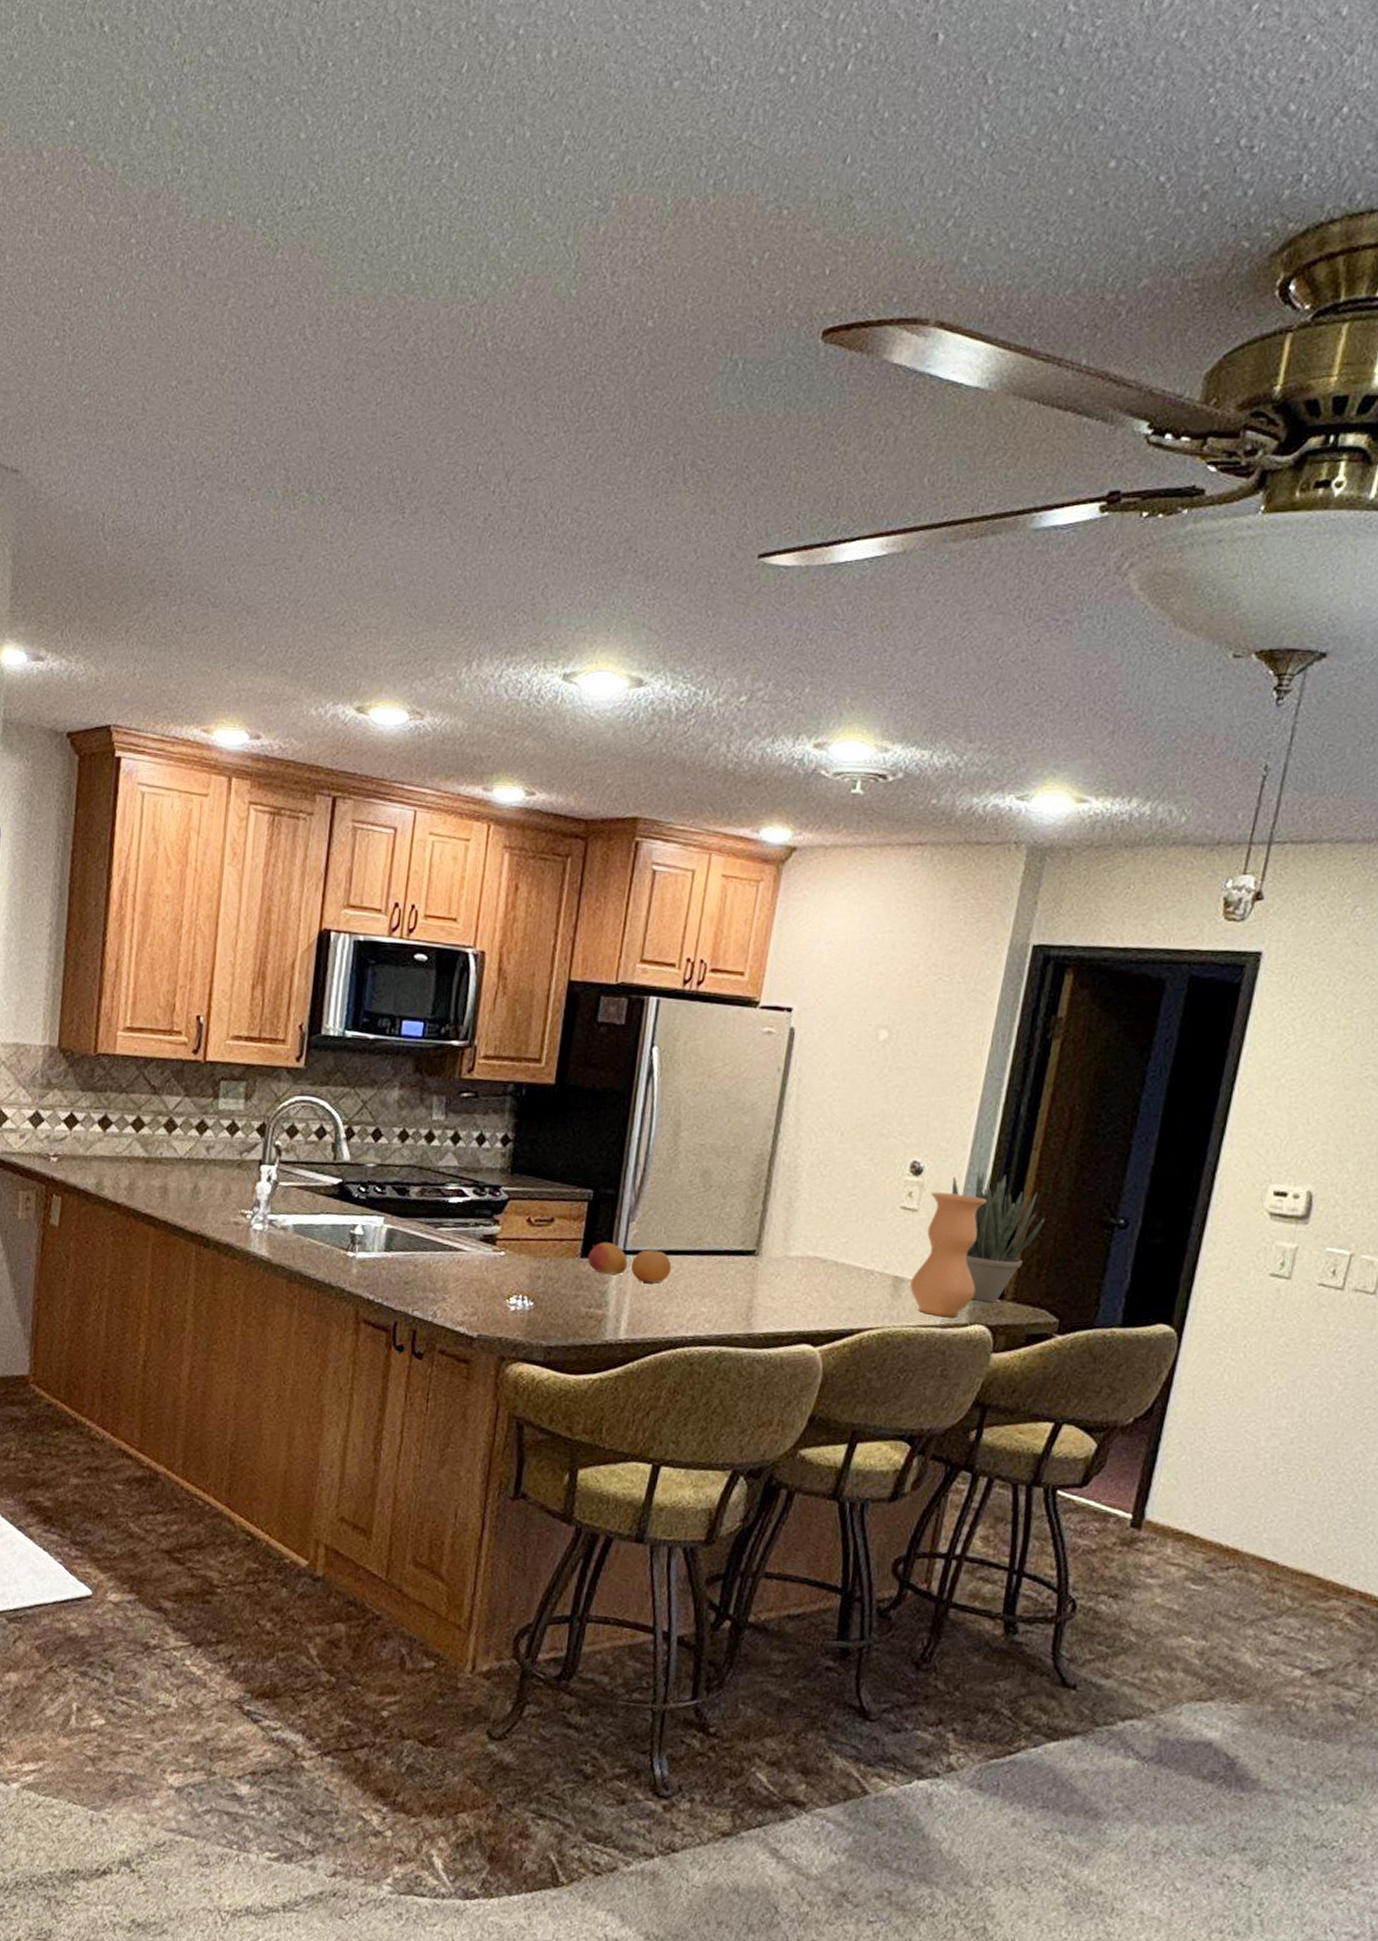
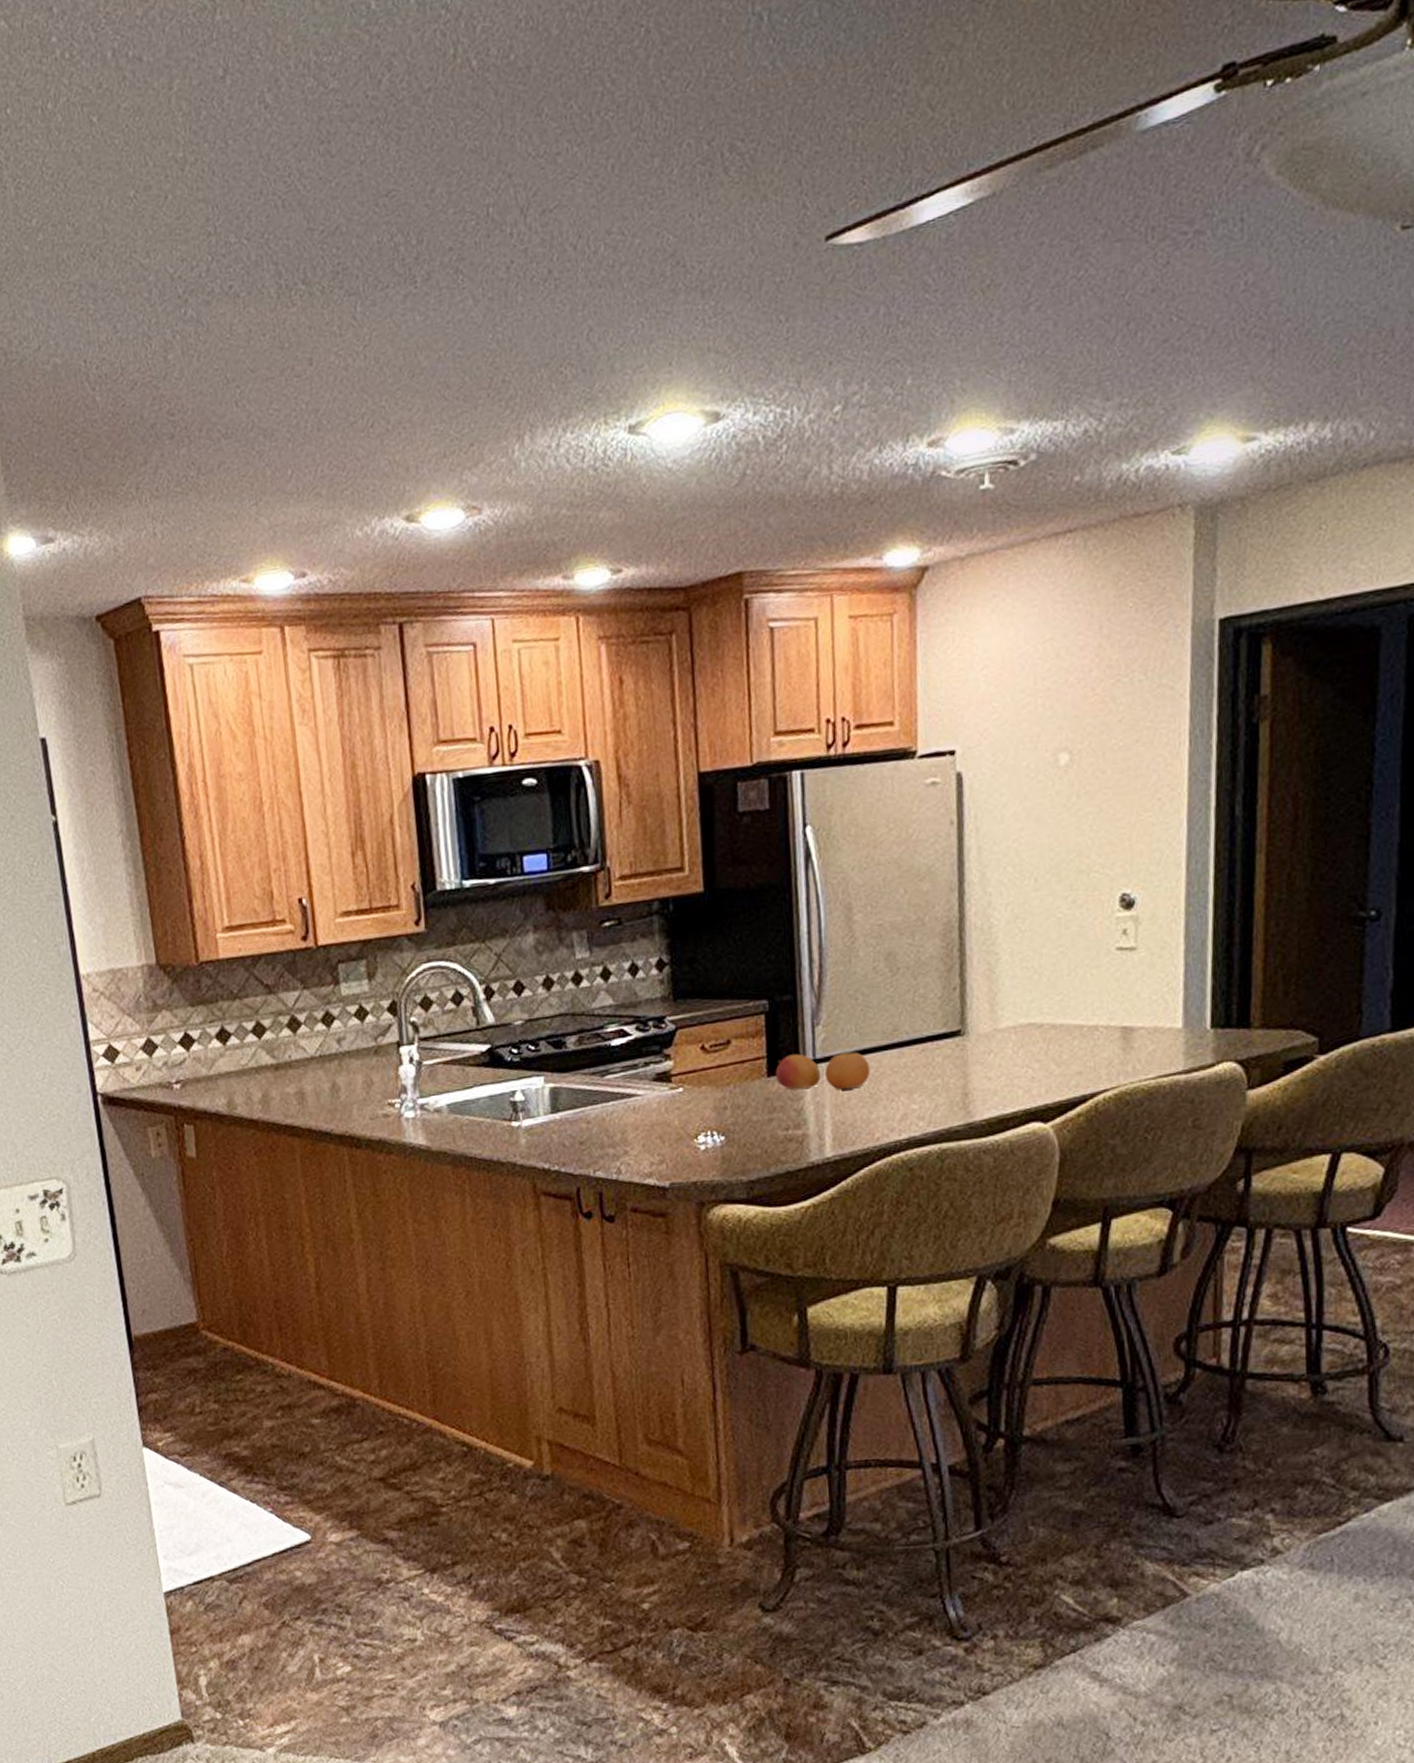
vase: present [910,1192,988,1317] -> none [1141,919,1217,1062]
potted plant: present [951,1172,1045,1303] -> none [1170,887,1284,1036]

